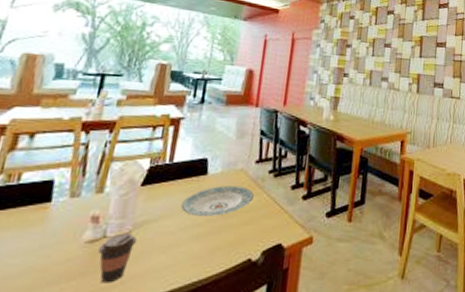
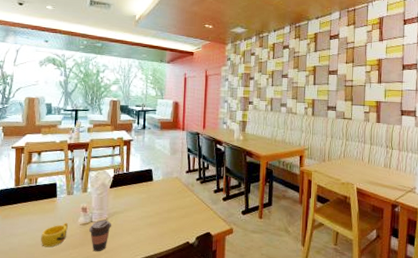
cup: none [11,240,64,282] -> present [41,222,68,248]
plate: present [180,185,254,216] -> none [137,189,187,211]

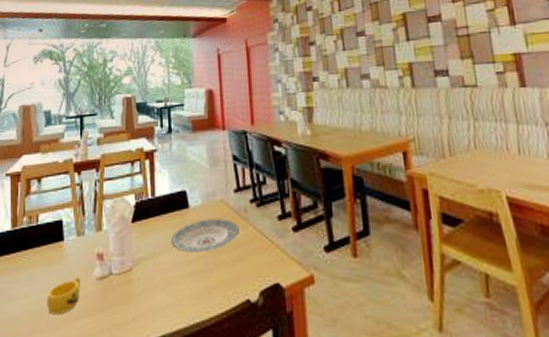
coffee cup: present [89,220,111,252] -> none [108,270,138,320]
plate: none [137,189,187,211] -> present [170,218,239,252]

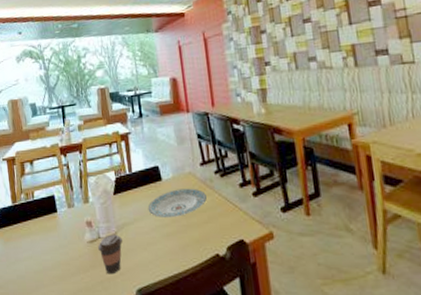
cup: present [47,276,80,315] -> none [47,241,75,273]
coffee cup: none [108,270,138,320] -> present [98,234,122,275]

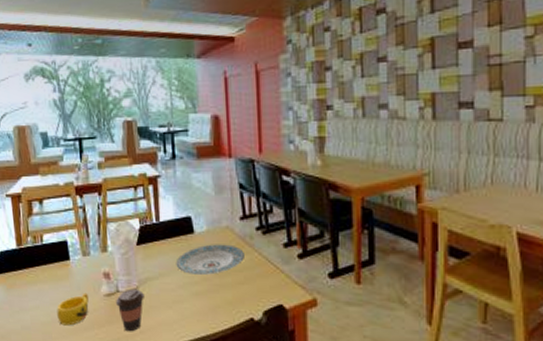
cup: none [47,241,75,273] -> present [57,292,89,326]

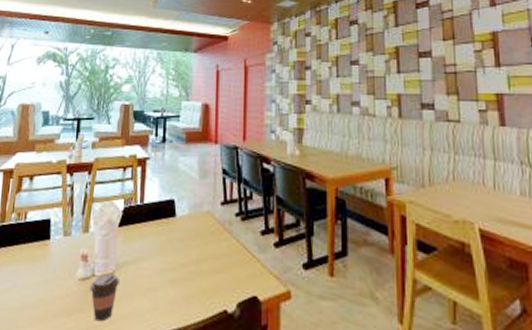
cup: present [57,292,89,326] -> none [27,275,63,313]
plate: present [176,244,244,275] -> none [155,228,222,261]

